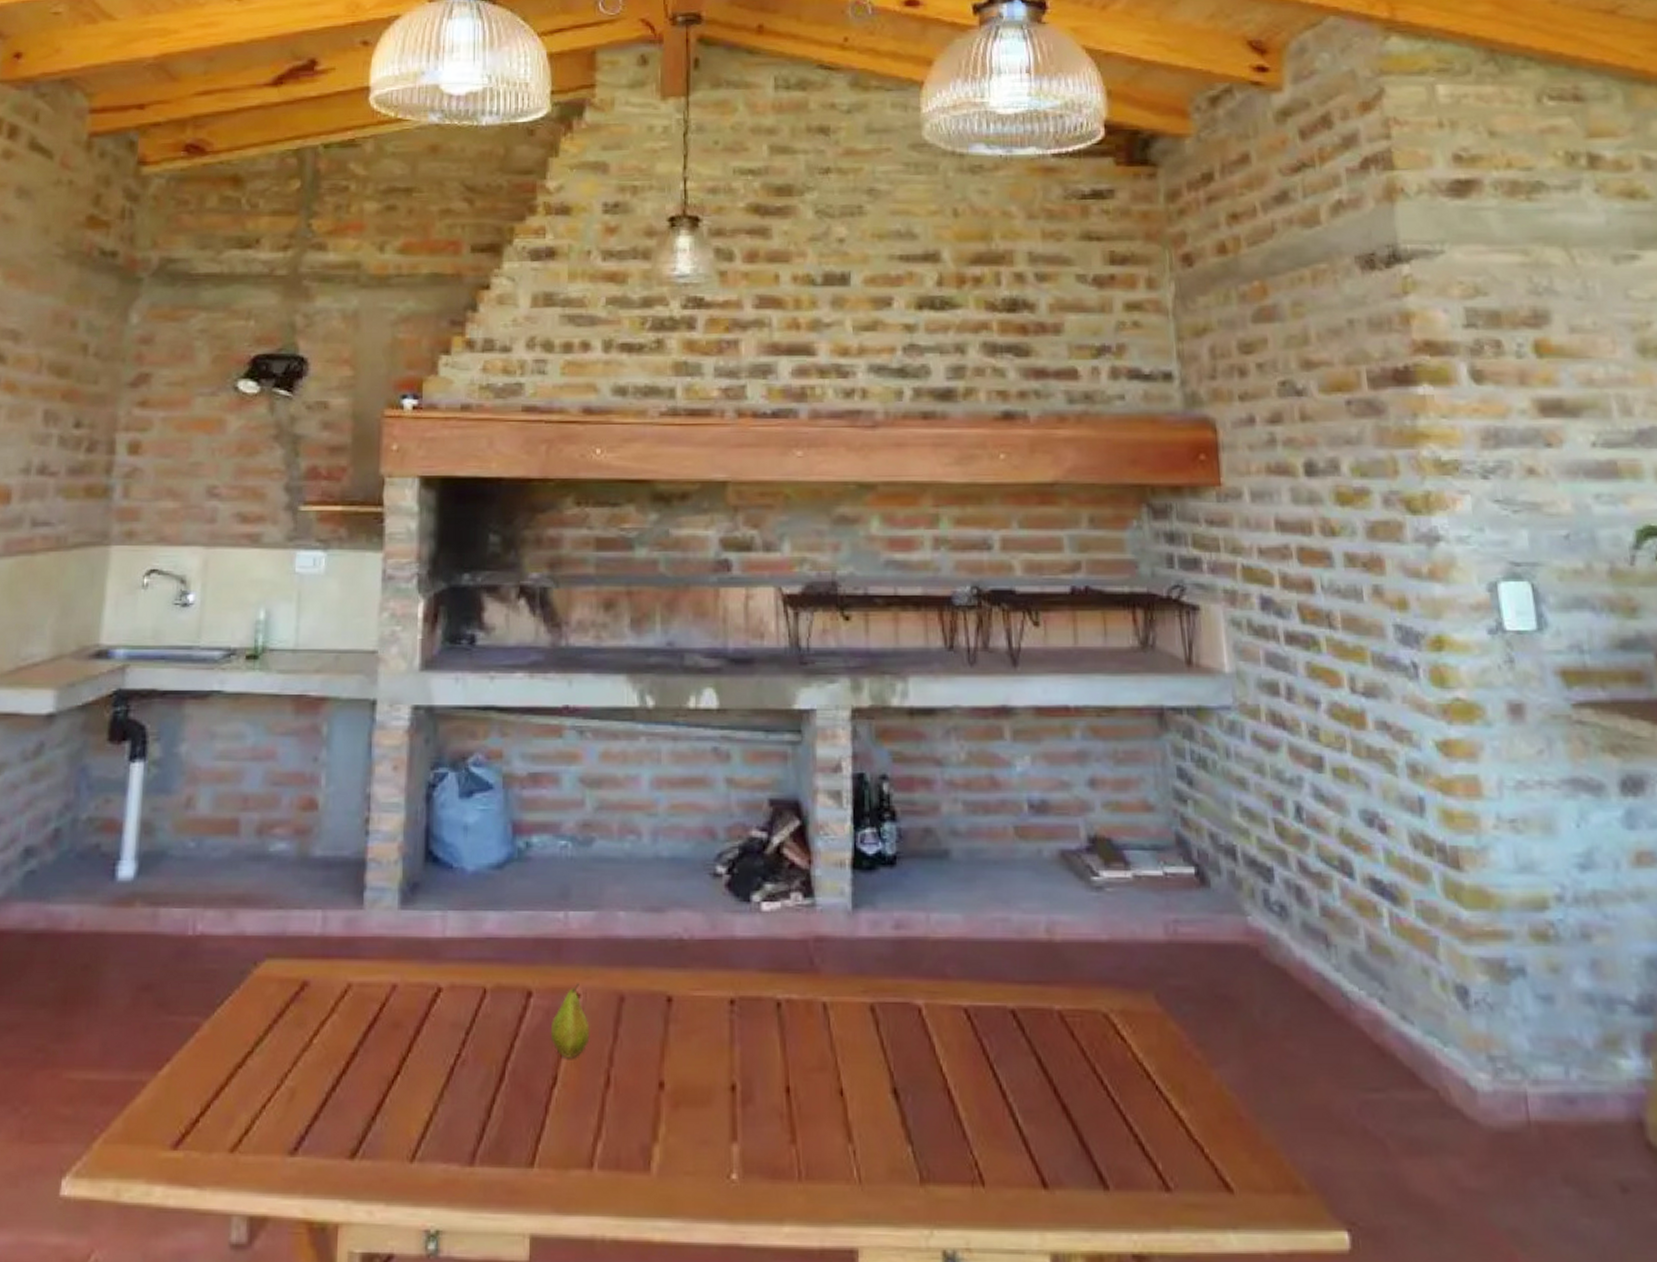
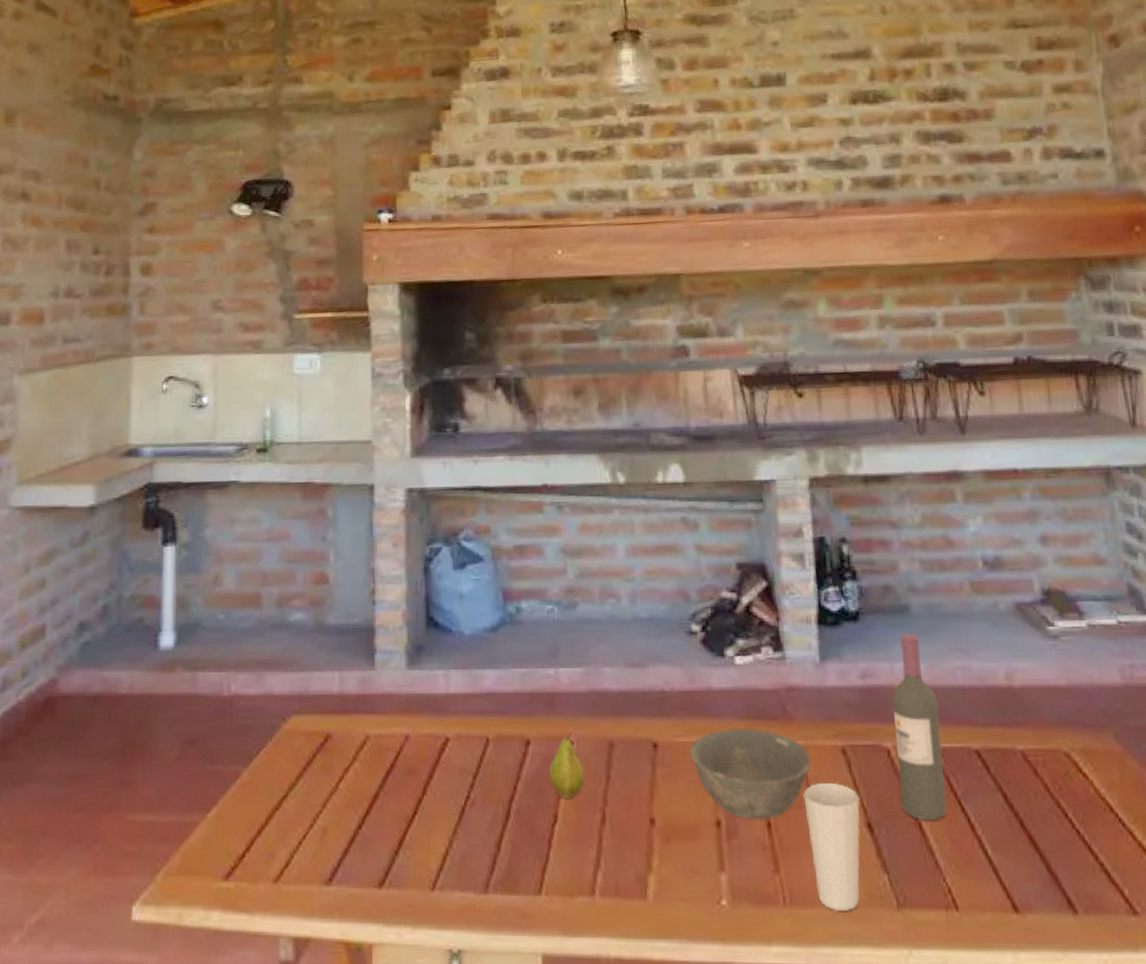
bowl: none [705,981,836,1084] -> present [689,728,811,820]
cup: none [826,1042,887,1186] -> present [803,782,861,911]
wine bottle: none [927,881,978,1087] -> present [892,633,947,821]

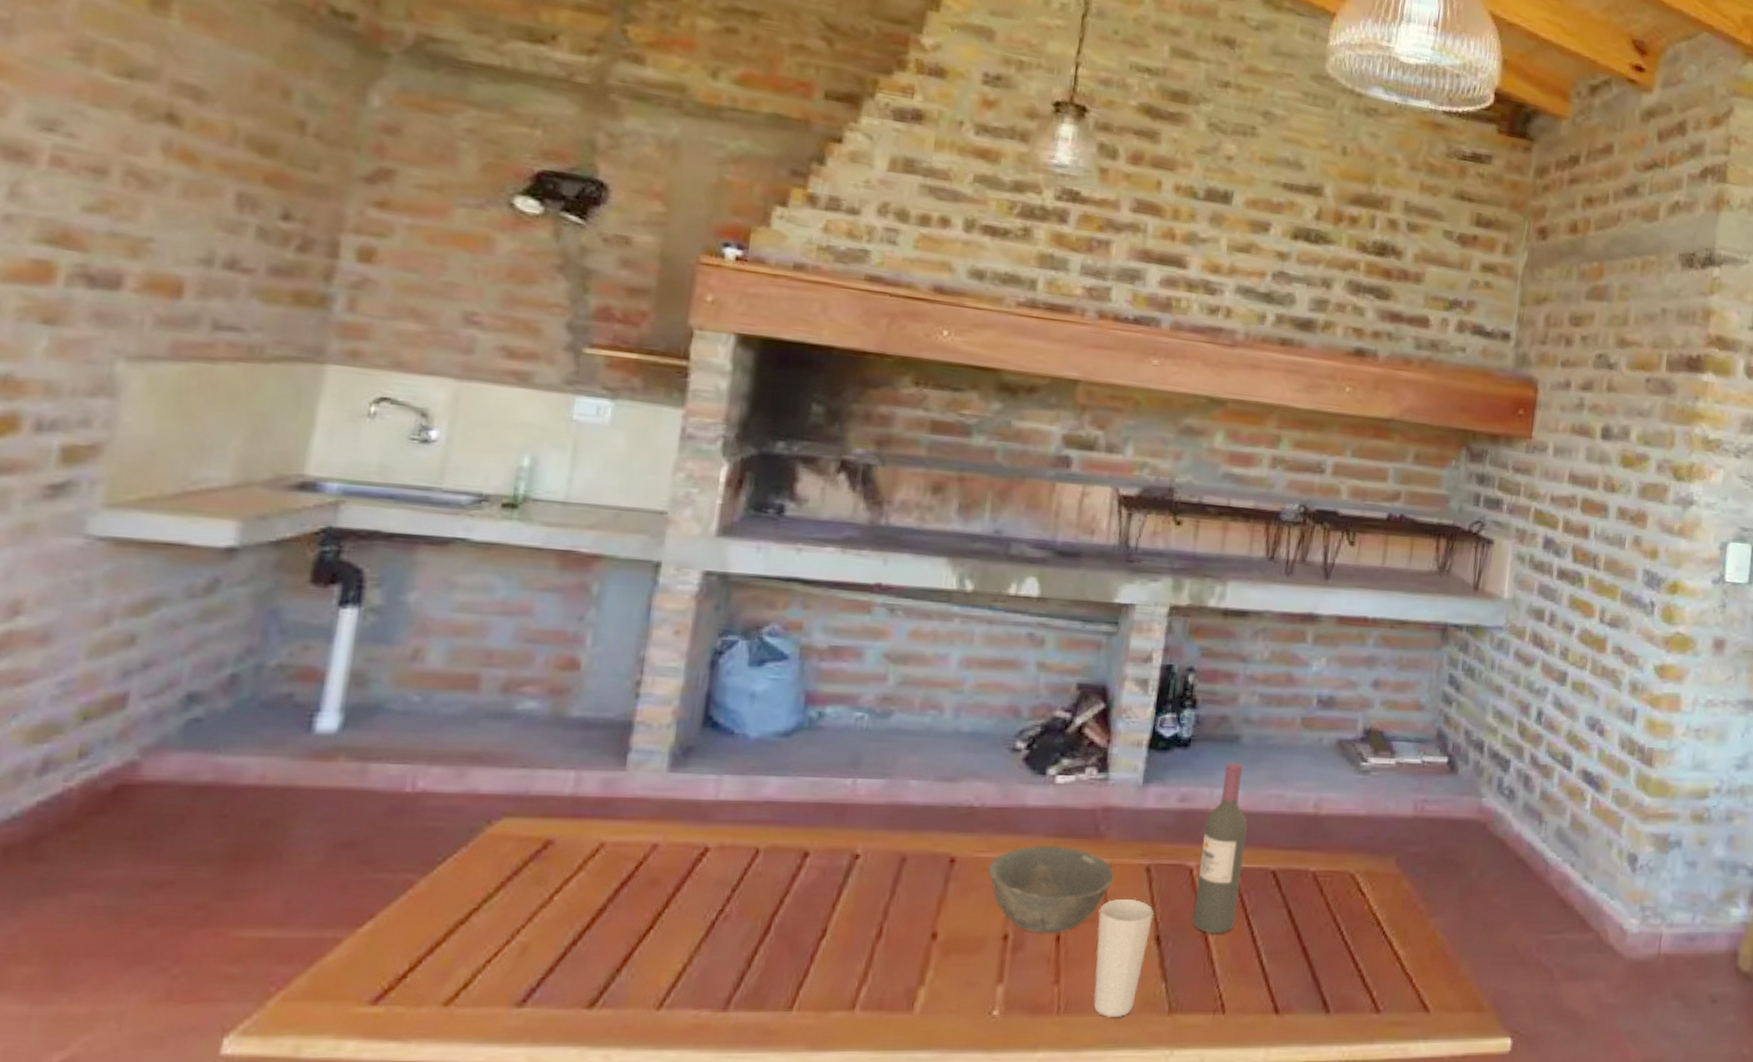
fruit: present [548,732,585,799] -> none [824,844,867,913]

